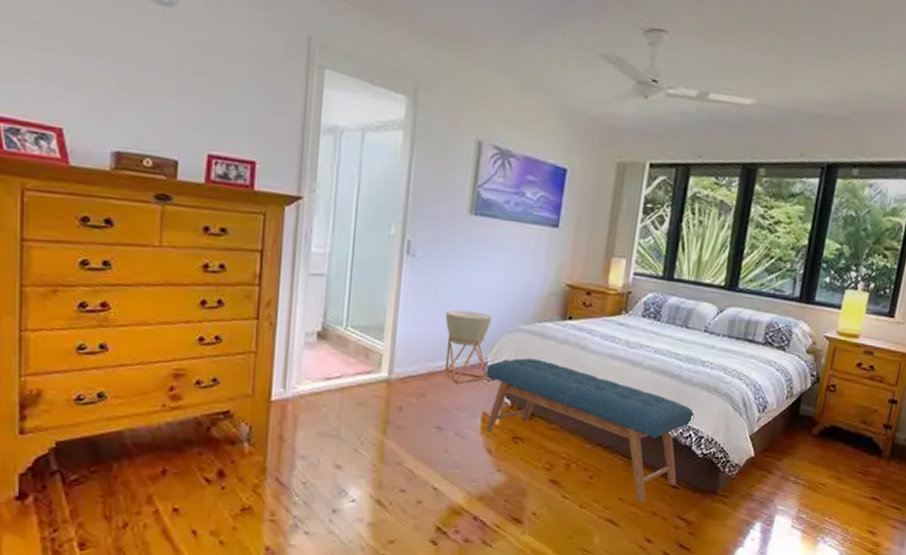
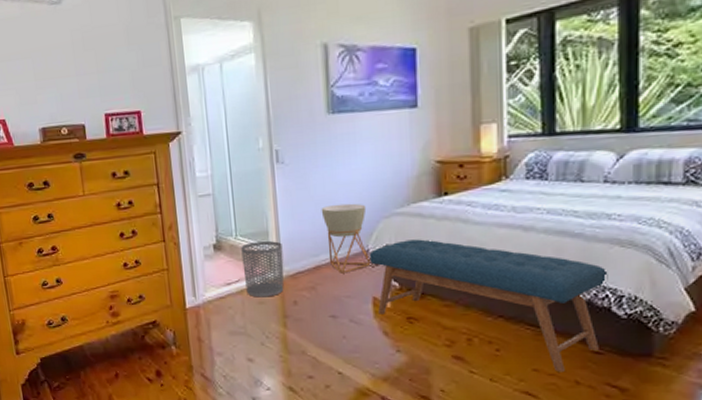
waste bin: none [347,336,397,399] -> present [241,241,284,298]

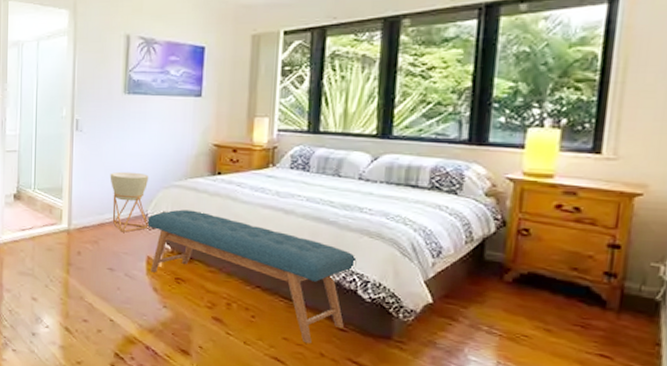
waste bin: present [241,241,284,298] -> none [37,196,73,246]

